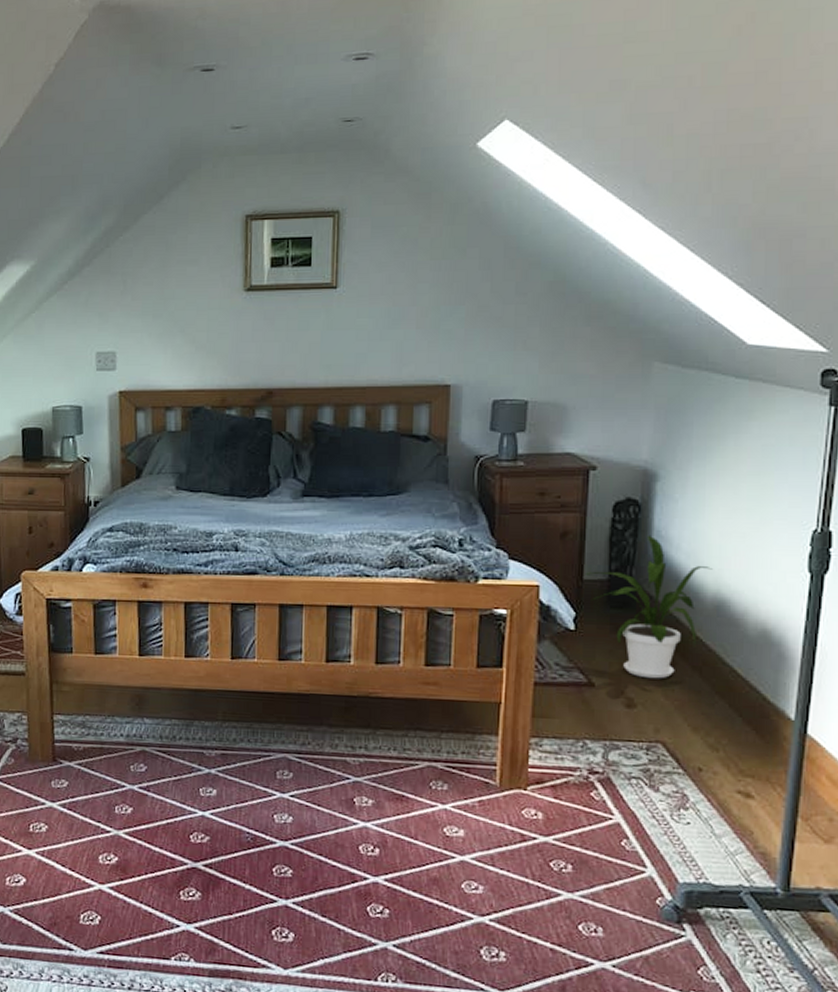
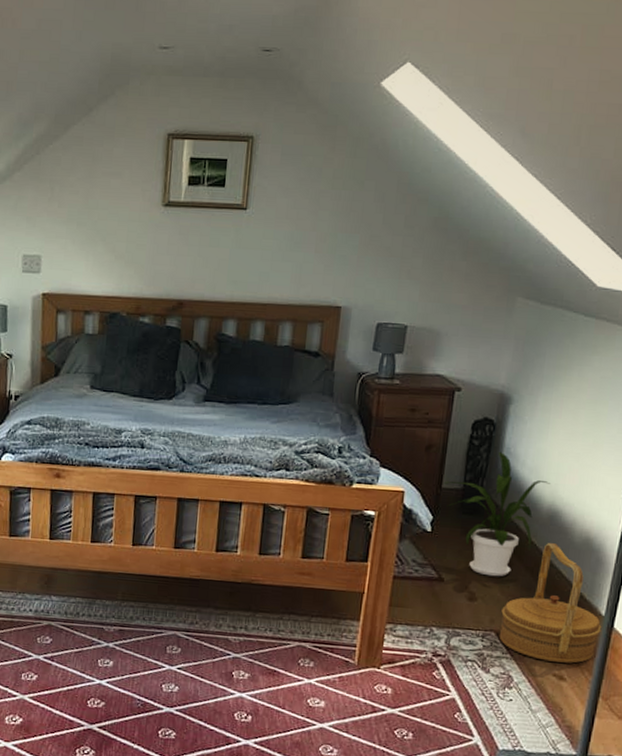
basket: none [667,637,792,778] -> present [499,543,602,664]

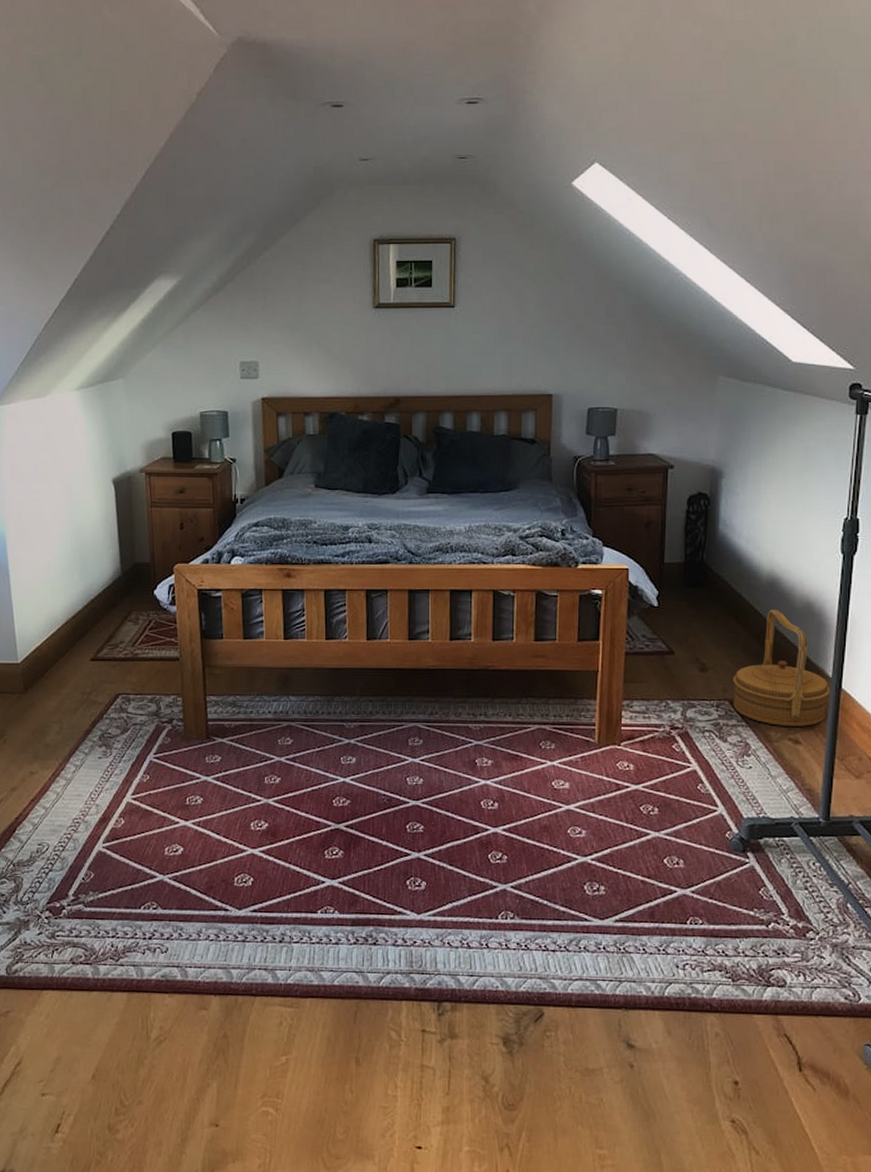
house plant: present [443,451,550,577] -> none [665,524,767,647]

